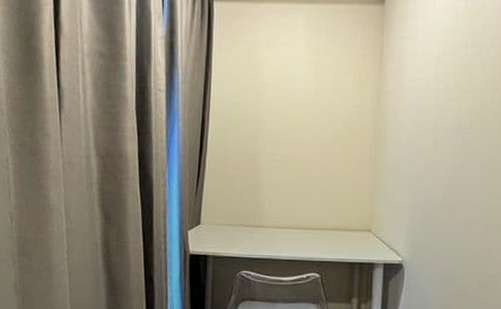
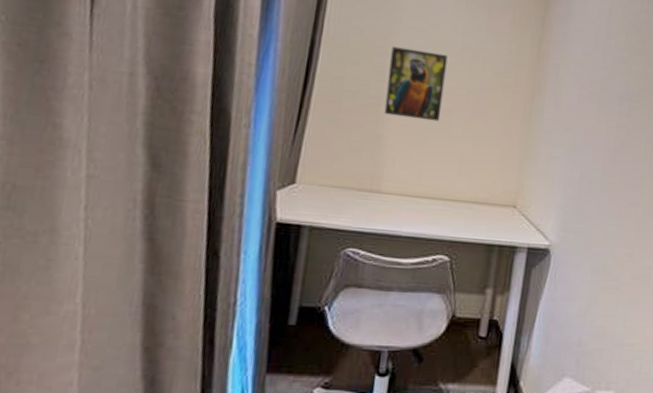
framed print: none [259,113,304,168] -> present [384,46,448,122]

